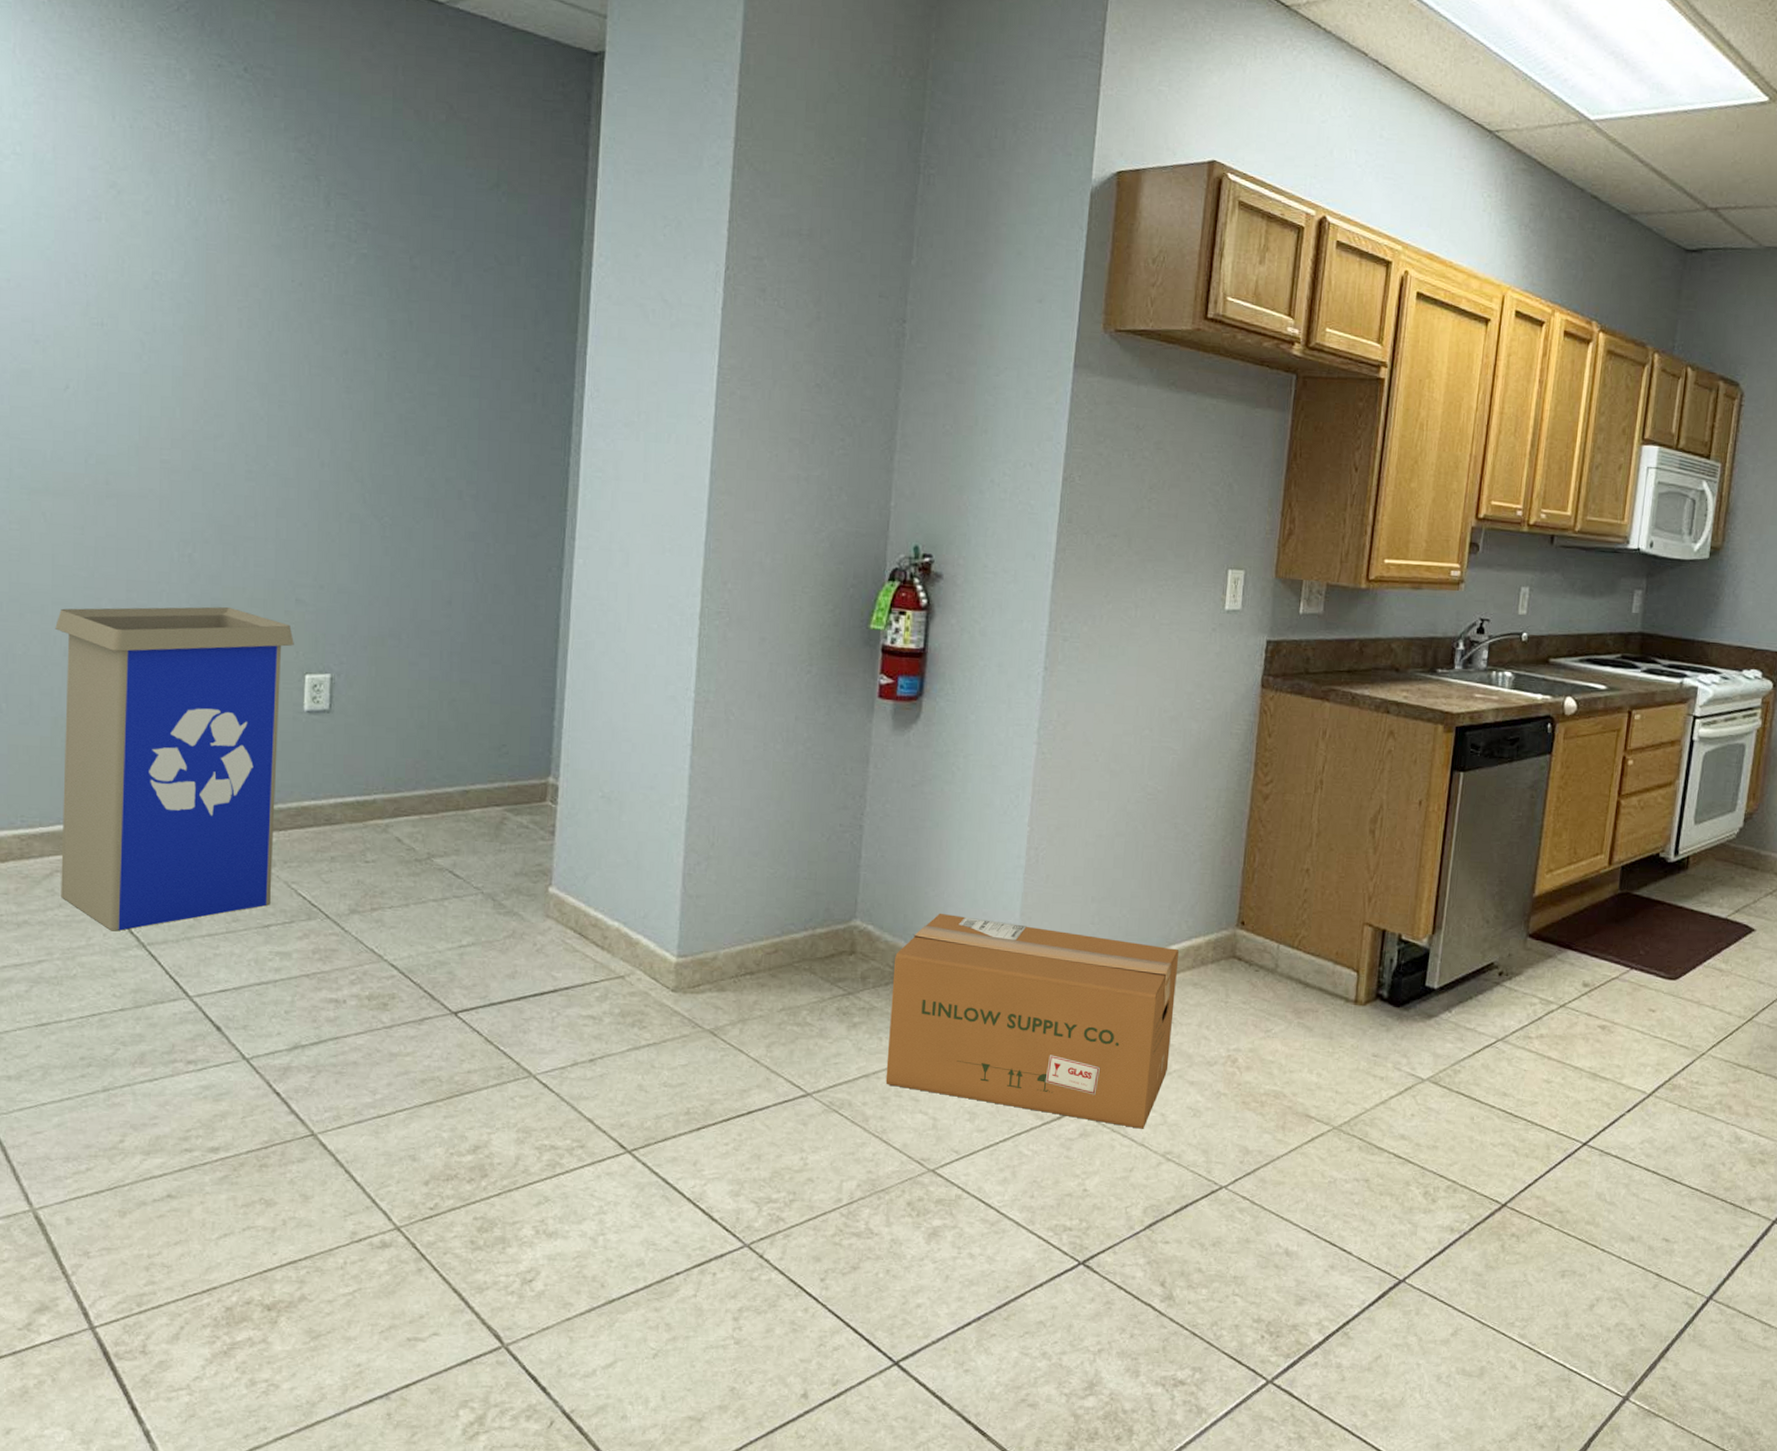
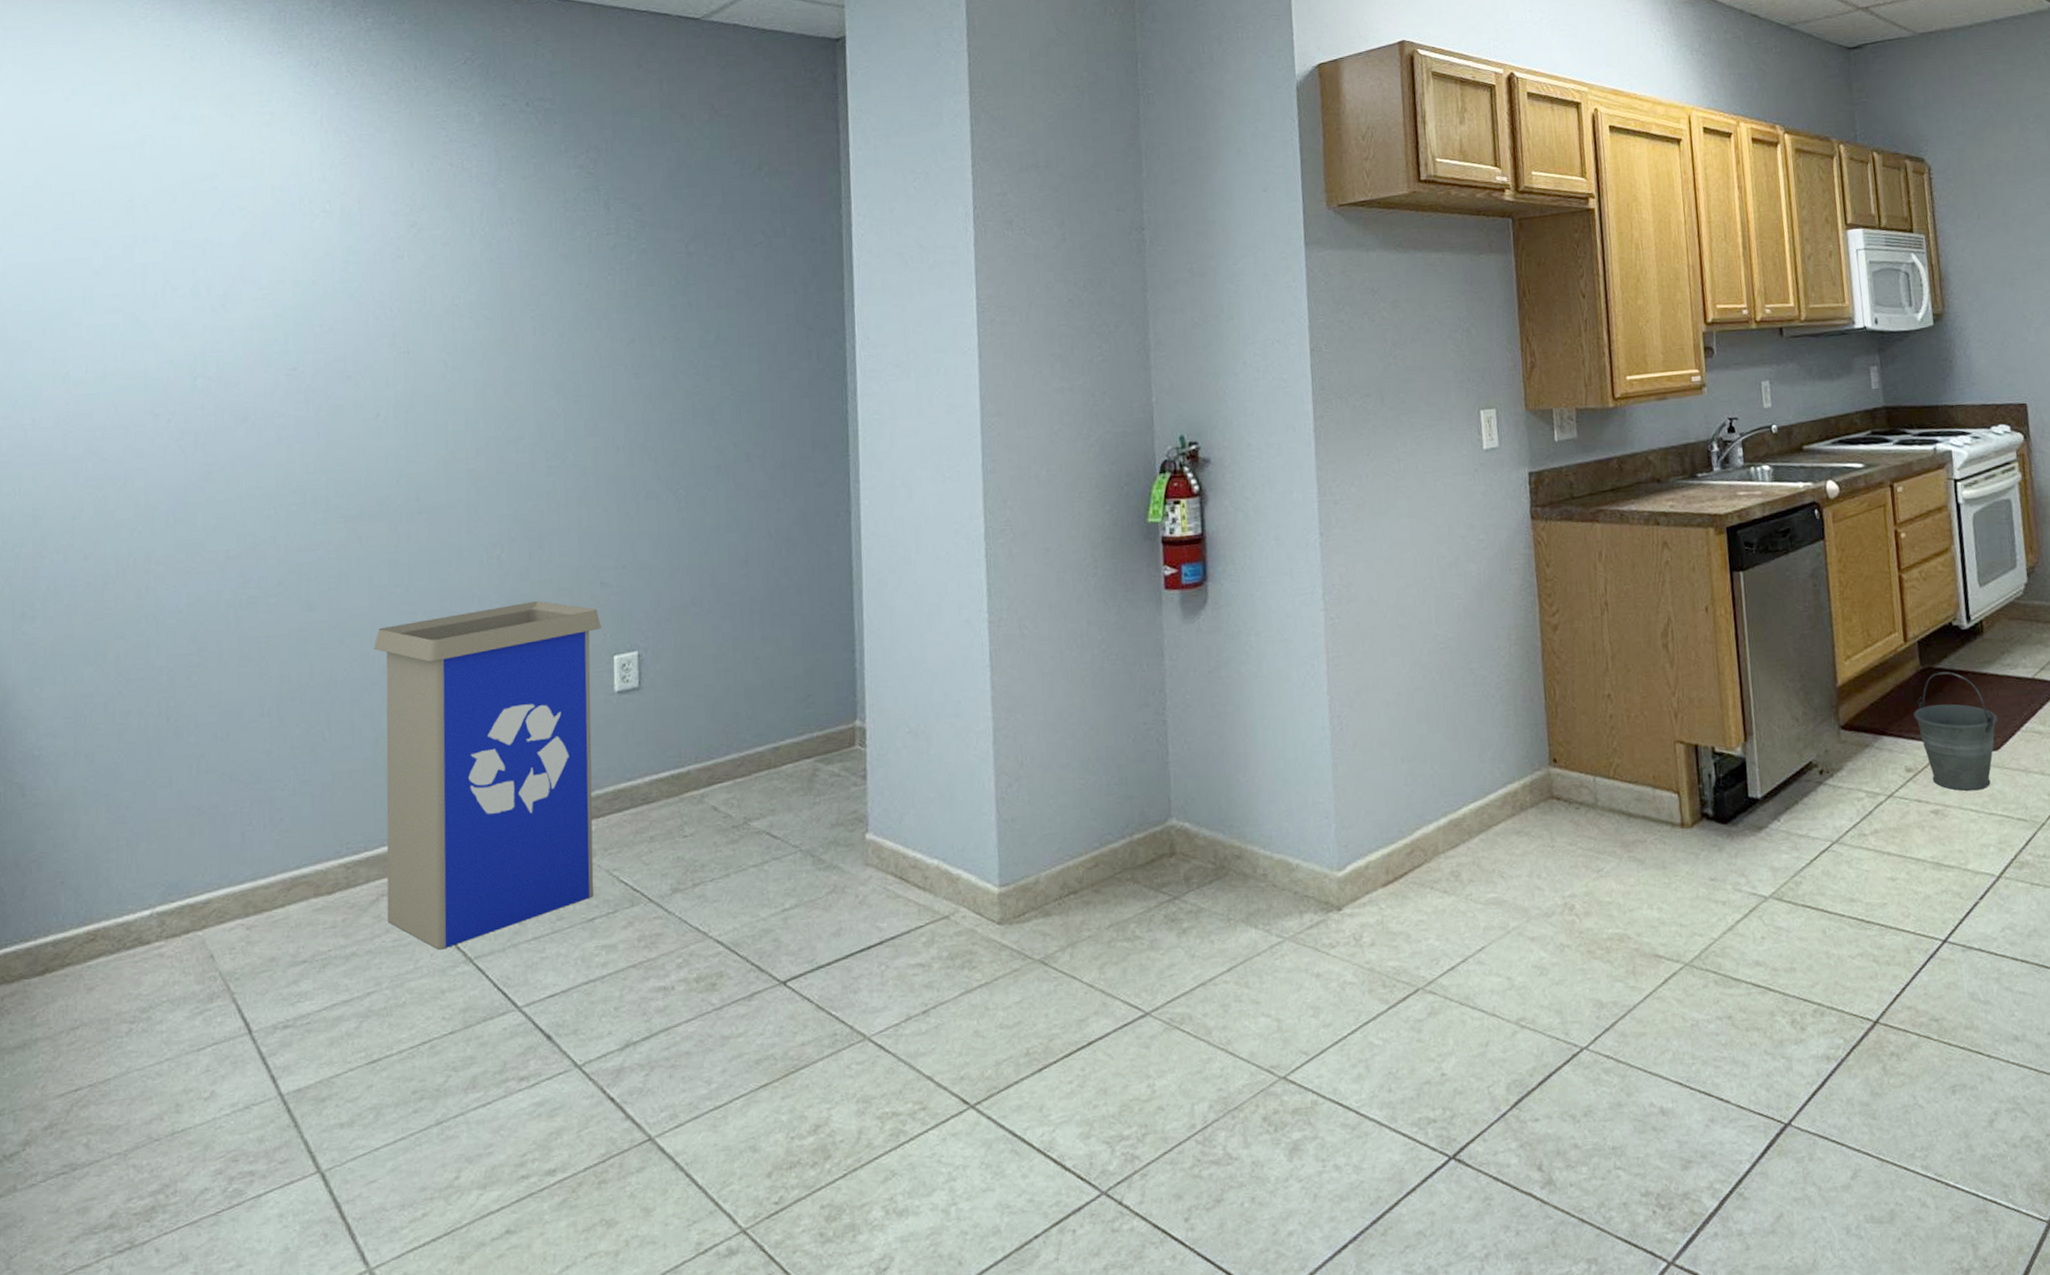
box: present [885,913,1180,1129] -> none [1215,797,1506,998]
bucket: none [1602,898,1683,1014] -> present [1913,671,1998,791]

